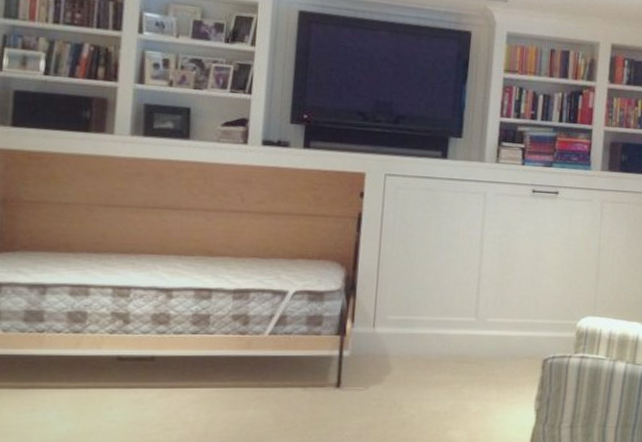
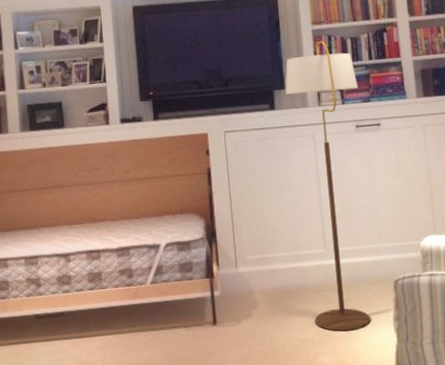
floor lamp: none [451,91,542,407] -> present [285,40,371,332]

